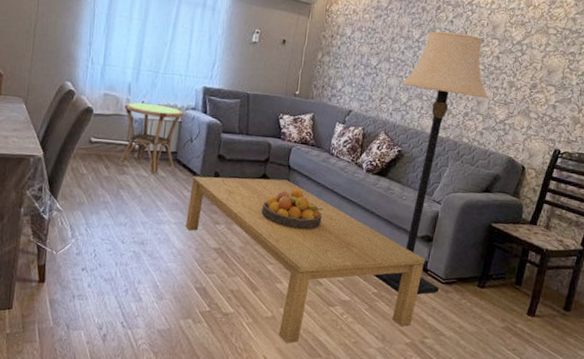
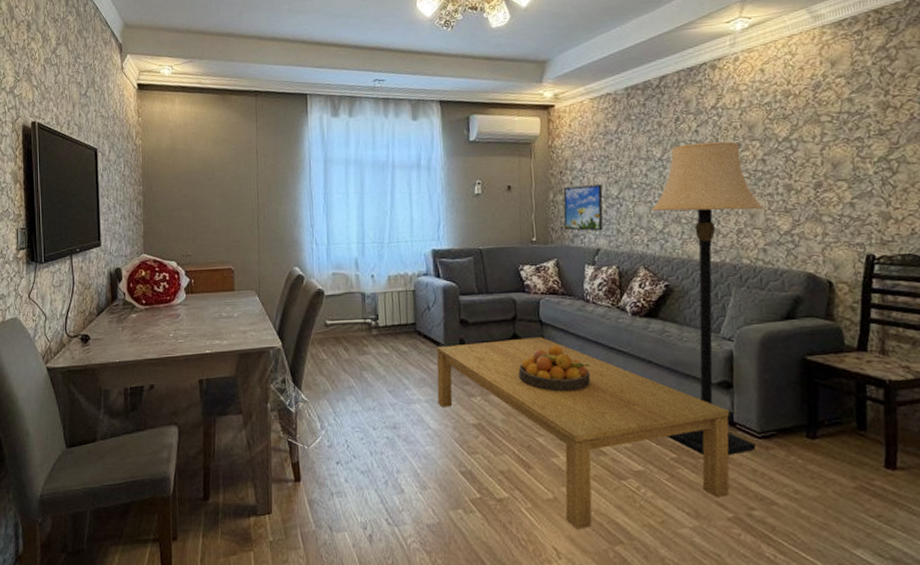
side table: present [119,102,184,174] -> none [354,275,416,350]
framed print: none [325,50,365,95] -> present [563,184,603,231]

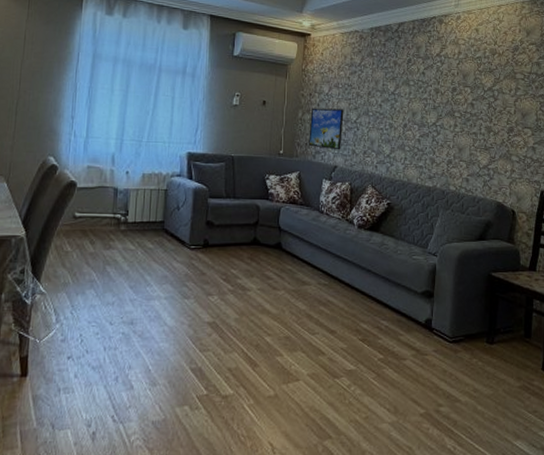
coffee table: present [437,337,730,529] -> none [176,242,429,425]
fruit bowl: present [518,345,591,392] -> none [255,250,319,295]
lamp: present [650,141,764,455] -> none [377,83,469,357]

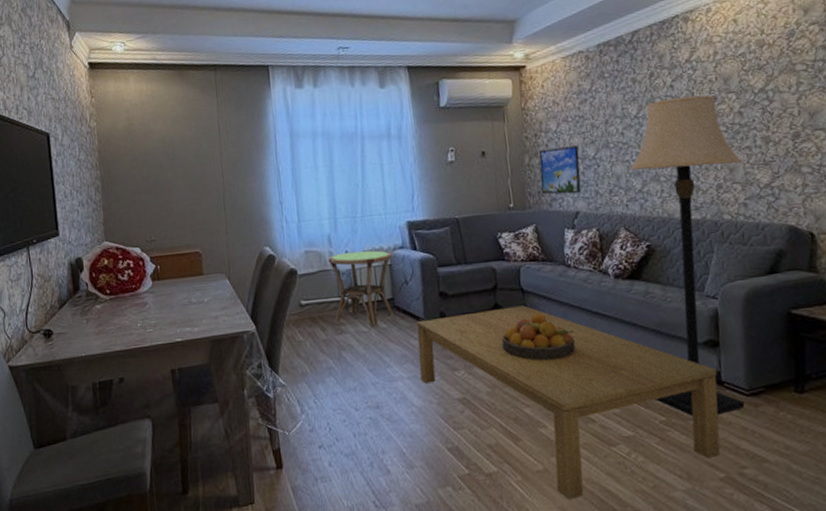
side table: none [104,172,169,247] -> present [327,250,393,328]
coffee table: none [176,242,429,425] -> present [417,305,720,500]
fruit bowl: none [255,250,319,295] -> present [501,312,576,361]
lamp: none [377,83,469,357] -> present [628,95,745,416]

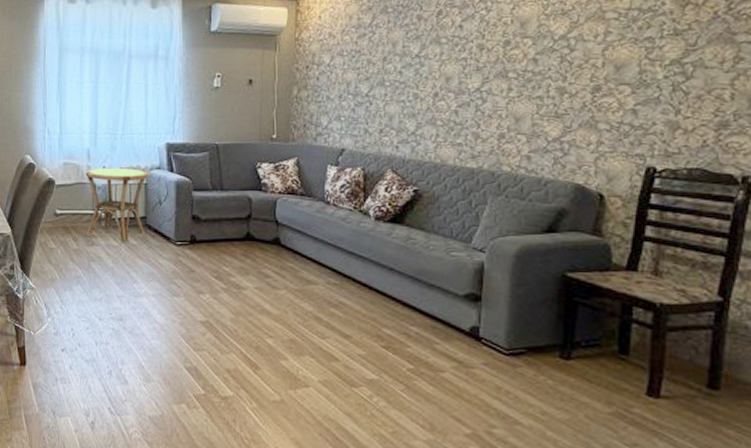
coffee table: present [417,305,720,500] -> none [165,237,476,433]
fruit bowl: present [501,312,576,361] -> none [250,246,327,295]
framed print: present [539,145,581,195] -> none [307,81,352,131]
lamp: present [628,95,745,416] -> none [403,38,531,370]

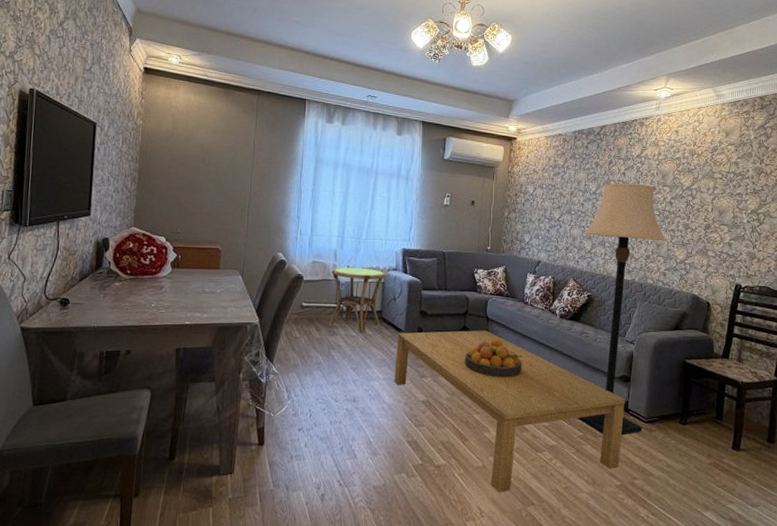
coffee table: none [165,237,476,433] -> present [394,330,626,493]
fruit bowl: none [250,246,327,295] -> present [464,338,523,378]
lamp: none [403,38,531,370] -> present [577,183,667,435]

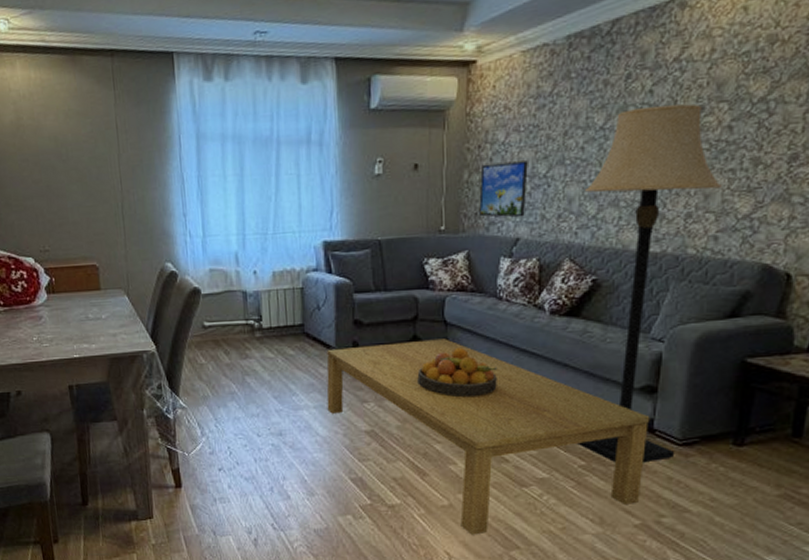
side table: present [329,267,386,333] -> none [234,271,305,354]
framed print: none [514,207,548,246] -> present [479,160,528,218]

